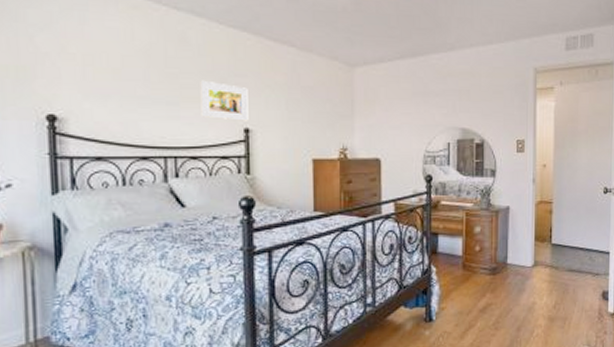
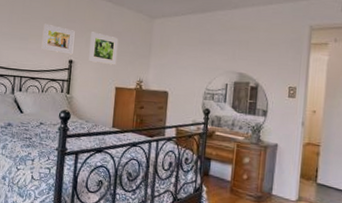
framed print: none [271,88,311,131] -> present [89,32,119,66]

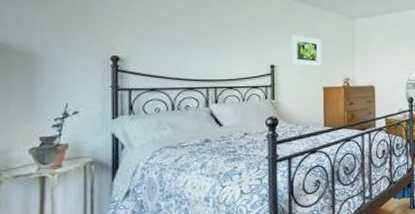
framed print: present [41,23,75,55] -> none [237,29,274,59]

